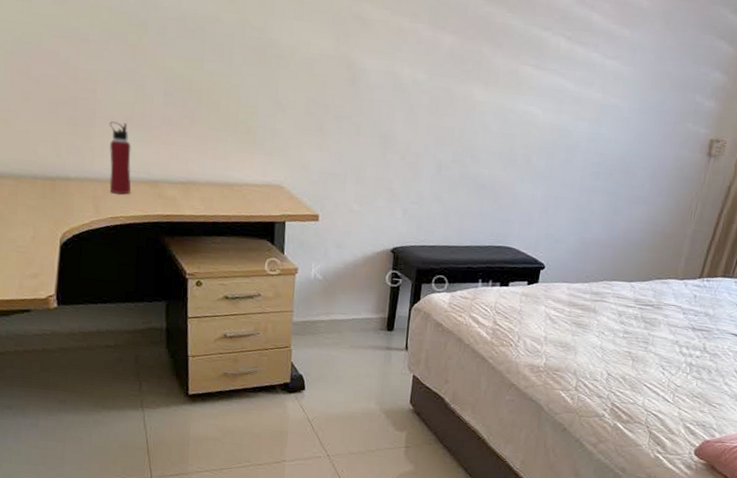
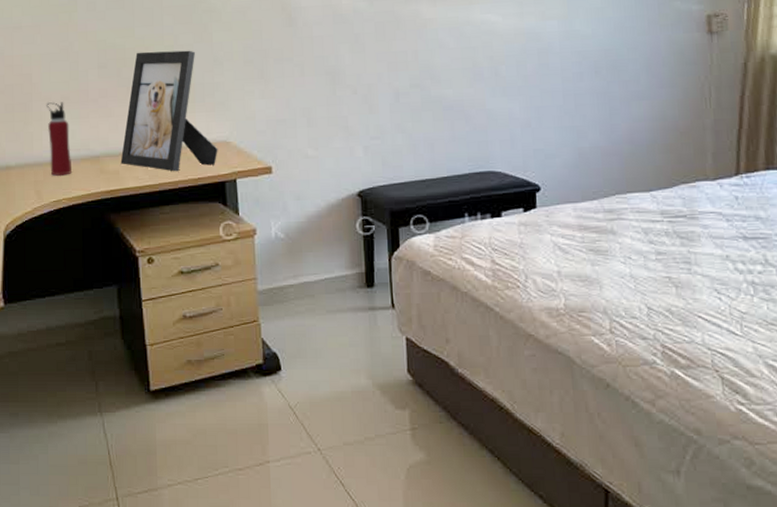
picture frame: none [178,86,272,207] -> present [120,50,218,172]

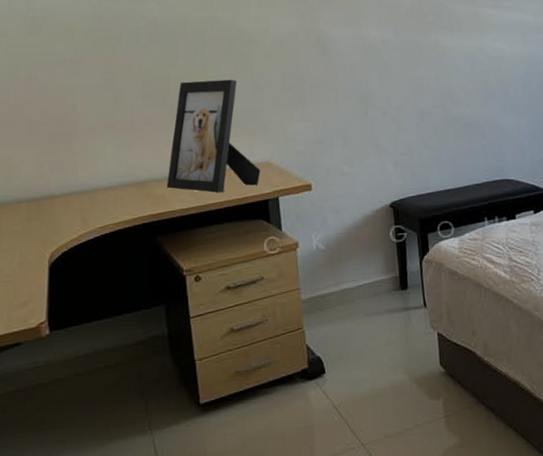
water bottle: present [45,102,71,177] -> none [90,131,118,203]

